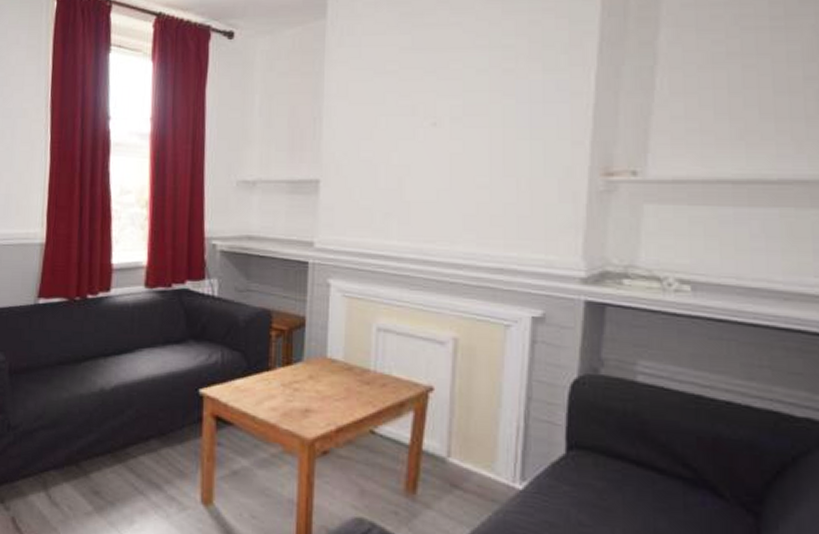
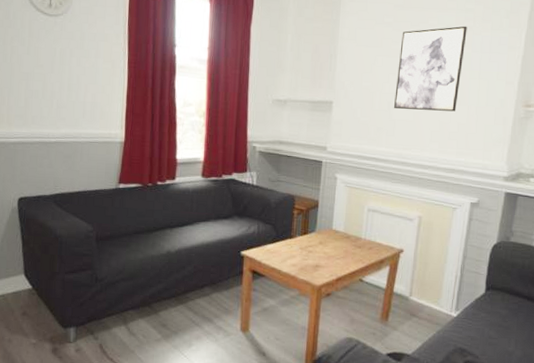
wall art: none [406,68,507,187] -> present [393,26,467,112]

